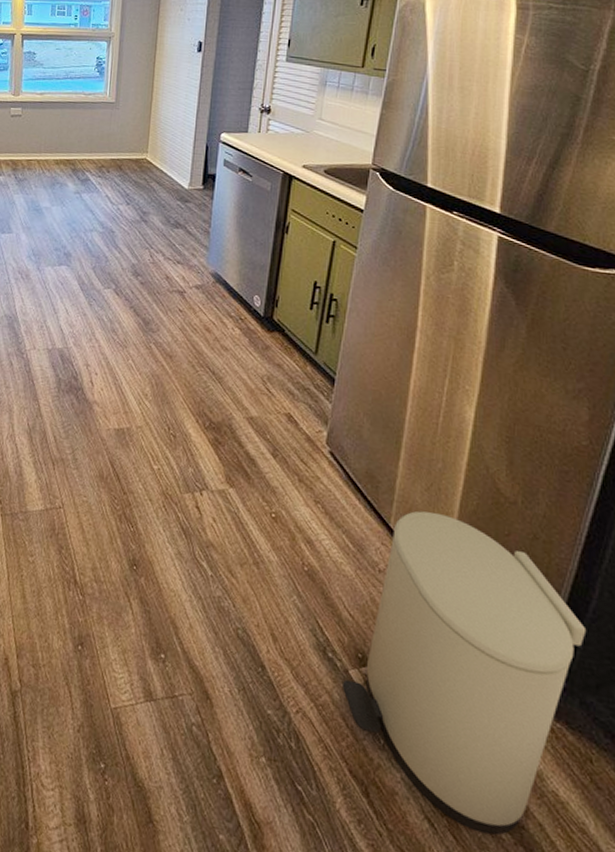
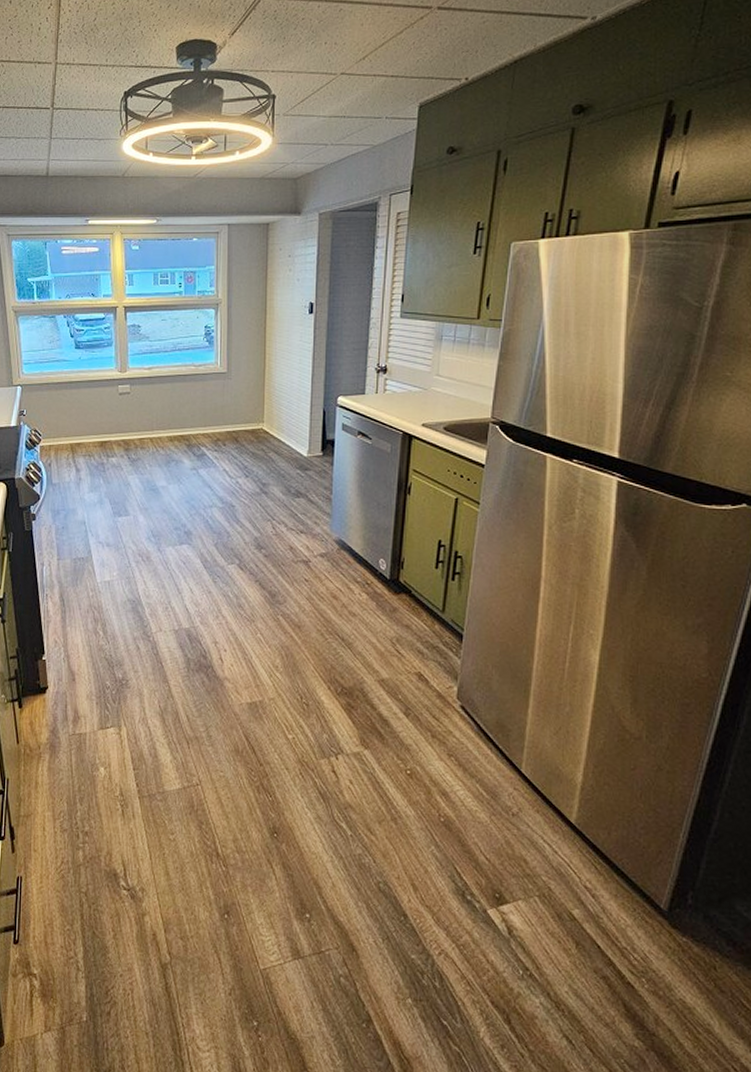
pedal bin: present [341,510,587,835] -> none [481,754,709,1044]

